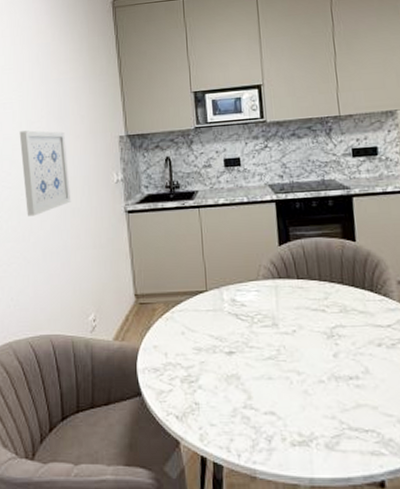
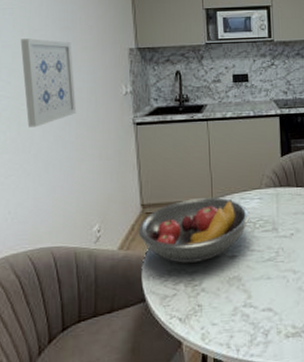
fruit bowl: none [132,289,247,357] -> present [138,197,250,263]

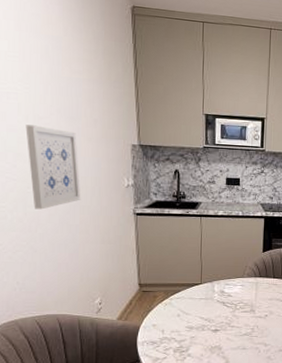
fruit bowl: present [138,197,250,263] -> none [135,282,232,333]

